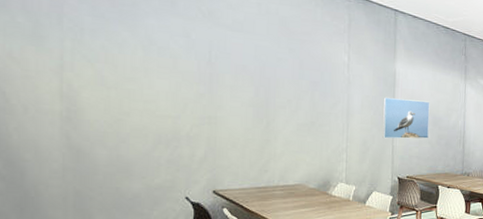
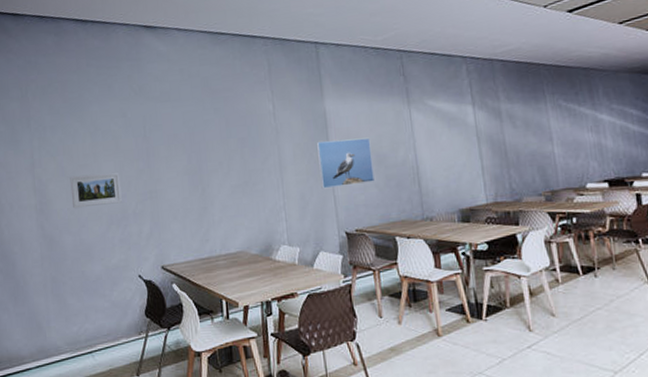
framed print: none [110,87,175,124] -> present [70,172,122,209]

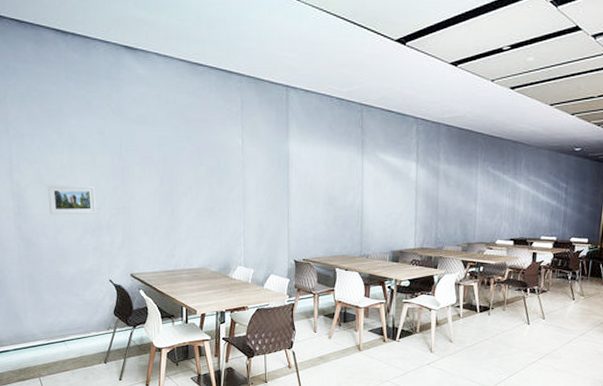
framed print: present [316,137,375,189] -> none [277,178,325,222]

